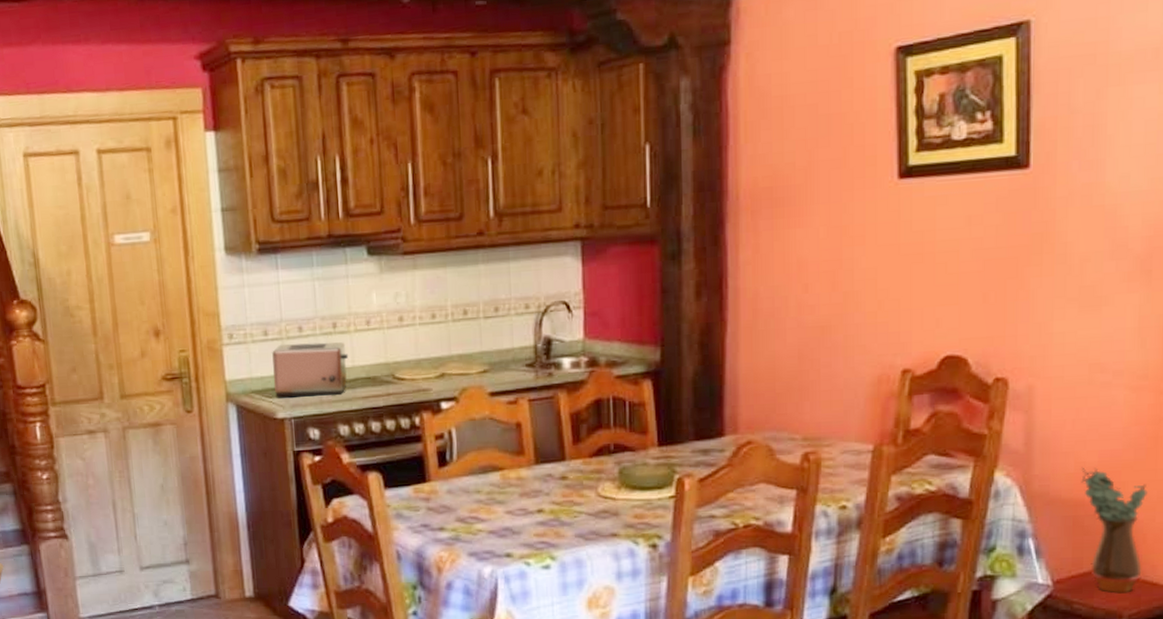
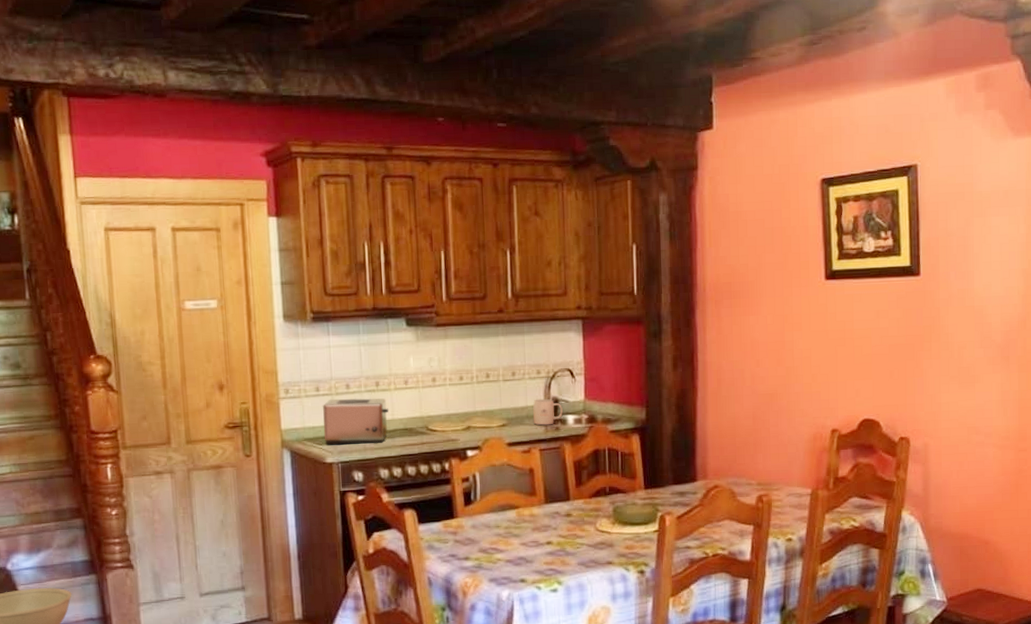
mug: none [520,338,557,371] -> present [532,398,563,426]
vase: present [1081,467,1148,594] -> none [965,508,1013,608]

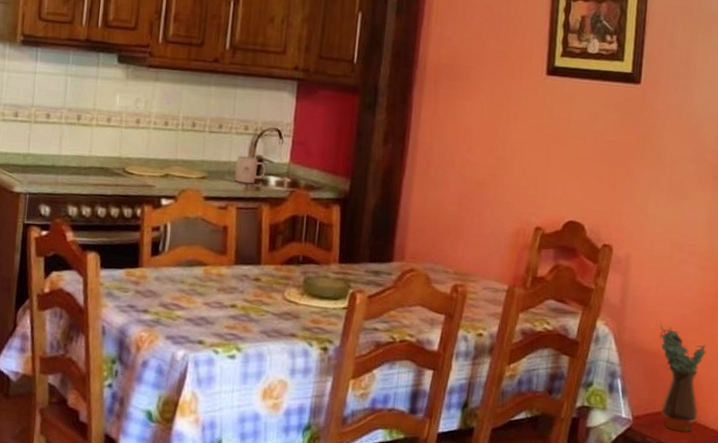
toaster: present [323,398,389,445] -> none [15,126,88,180]
vase: none [965,508,1013,608] -> present [659,325,706,433]

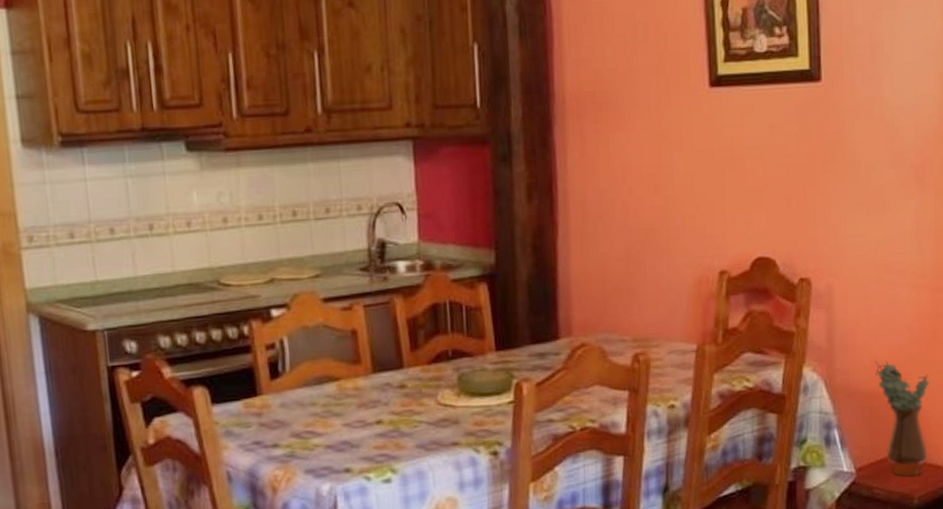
mug: present [234,155,266,184] -> none [353,241,392,275]

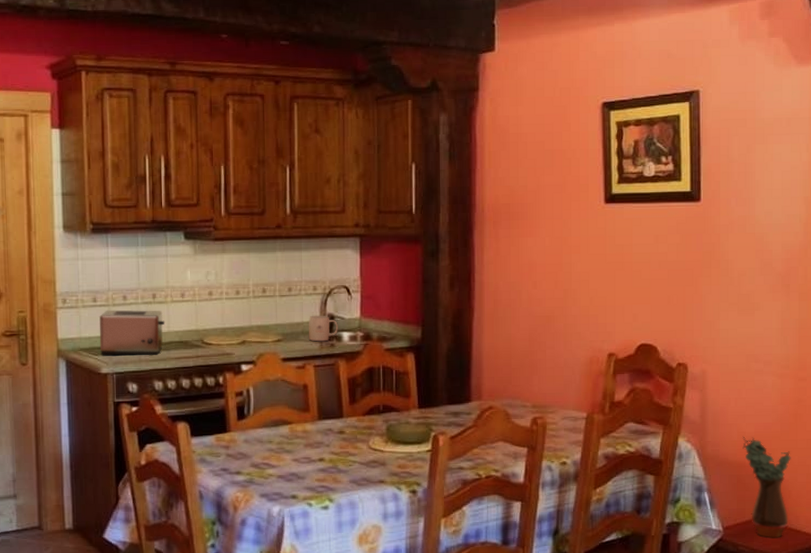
toaster: none [80,245,168,308] -> present [99,310,165,356]
mug: none [353,241,392,275] -> present [308,315,338,342]

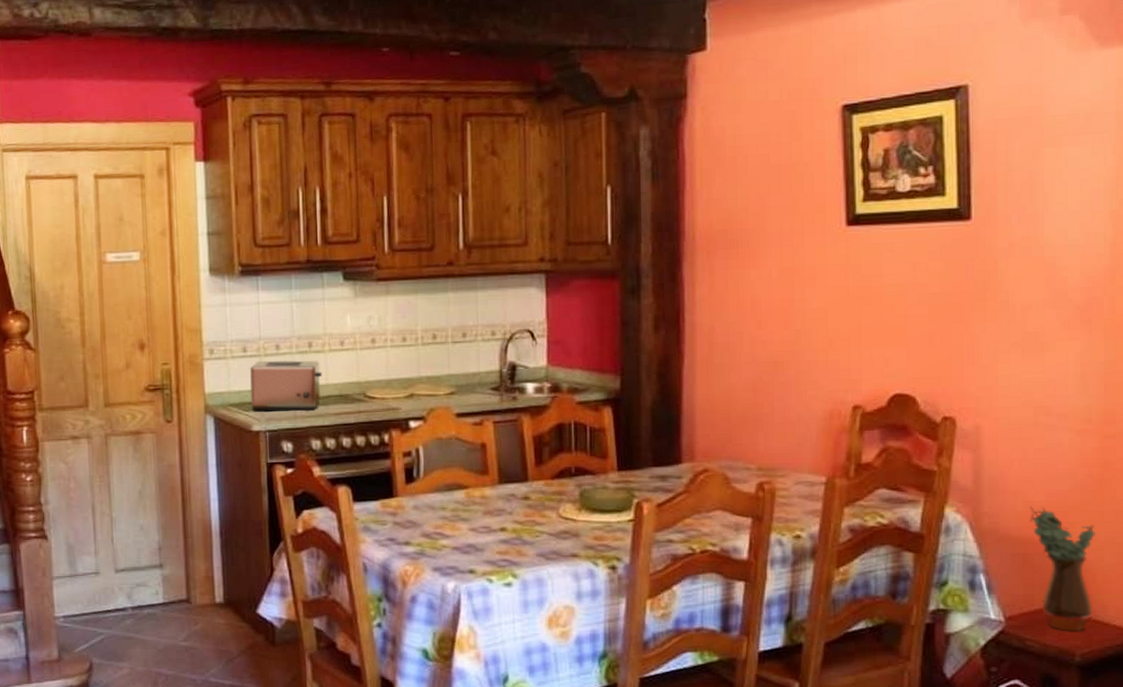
mug: present [308,315,338,342] -> none [485,363,521,394]

